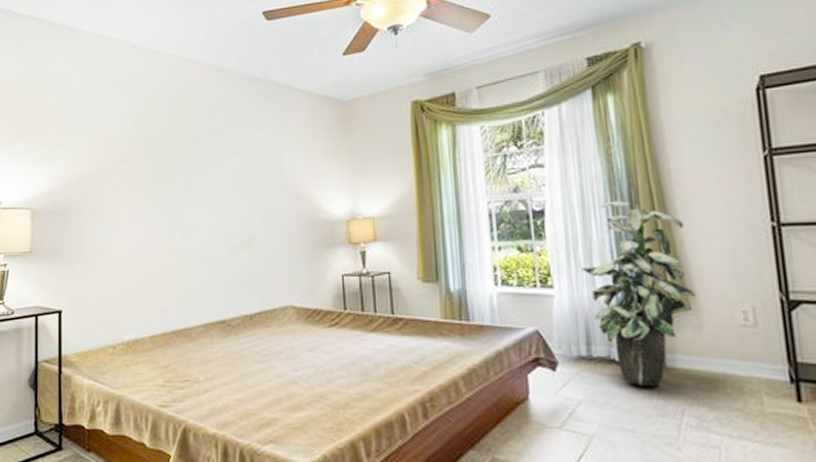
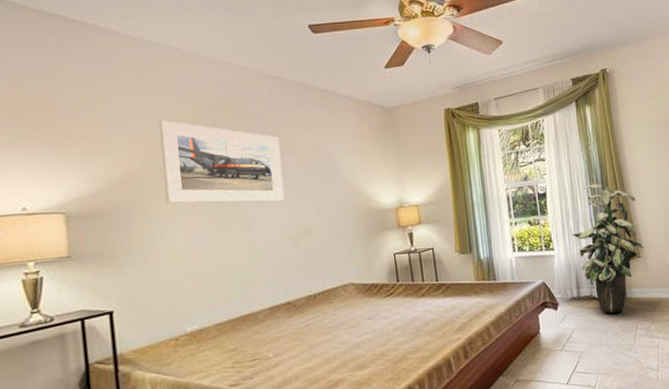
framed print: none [115,117,227,207] -> present [159,120,285,204]

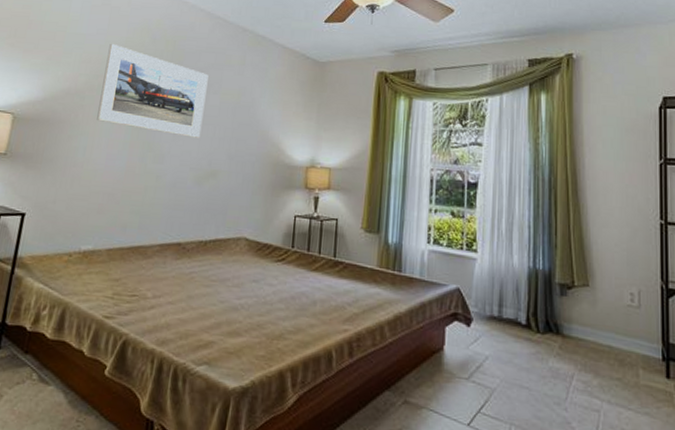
indoor plant: present [572,183,643,314] -> none [502,183,594,351]

